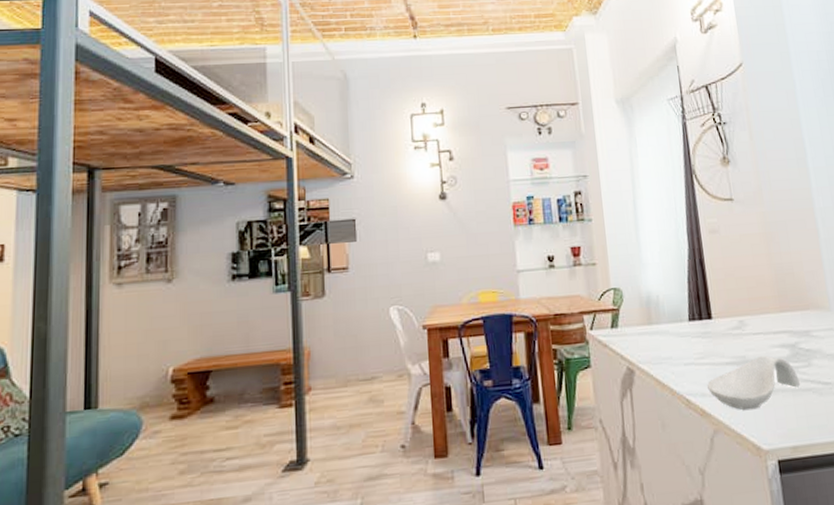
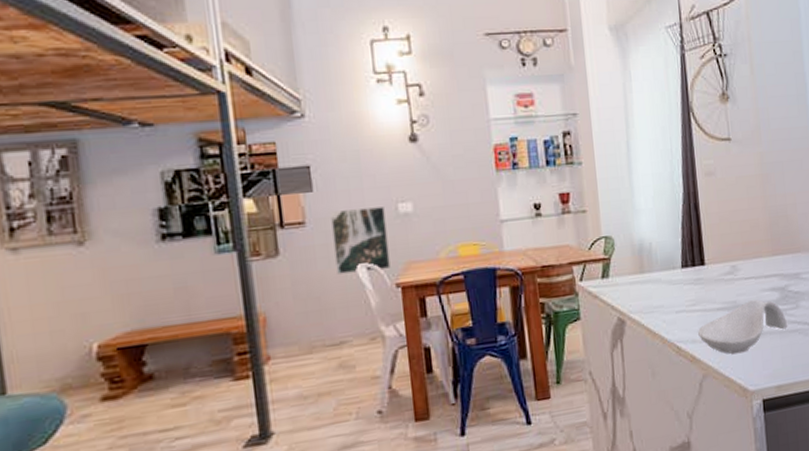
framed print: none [370,256,419,315] -> present [330,206,391,274]

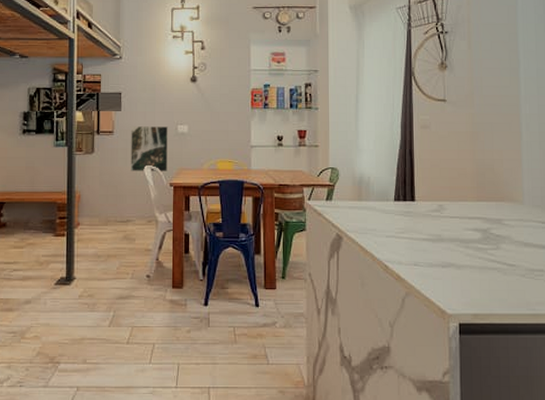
spoon rest: present [698,299,787,354] -> none [405,236,487,280]

